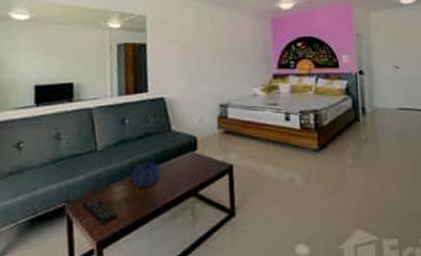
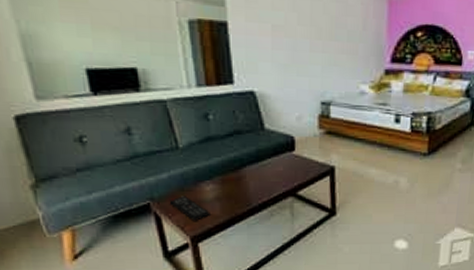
decorative bowl: present [131,161,161,187] -> none [222,161,256,187]

